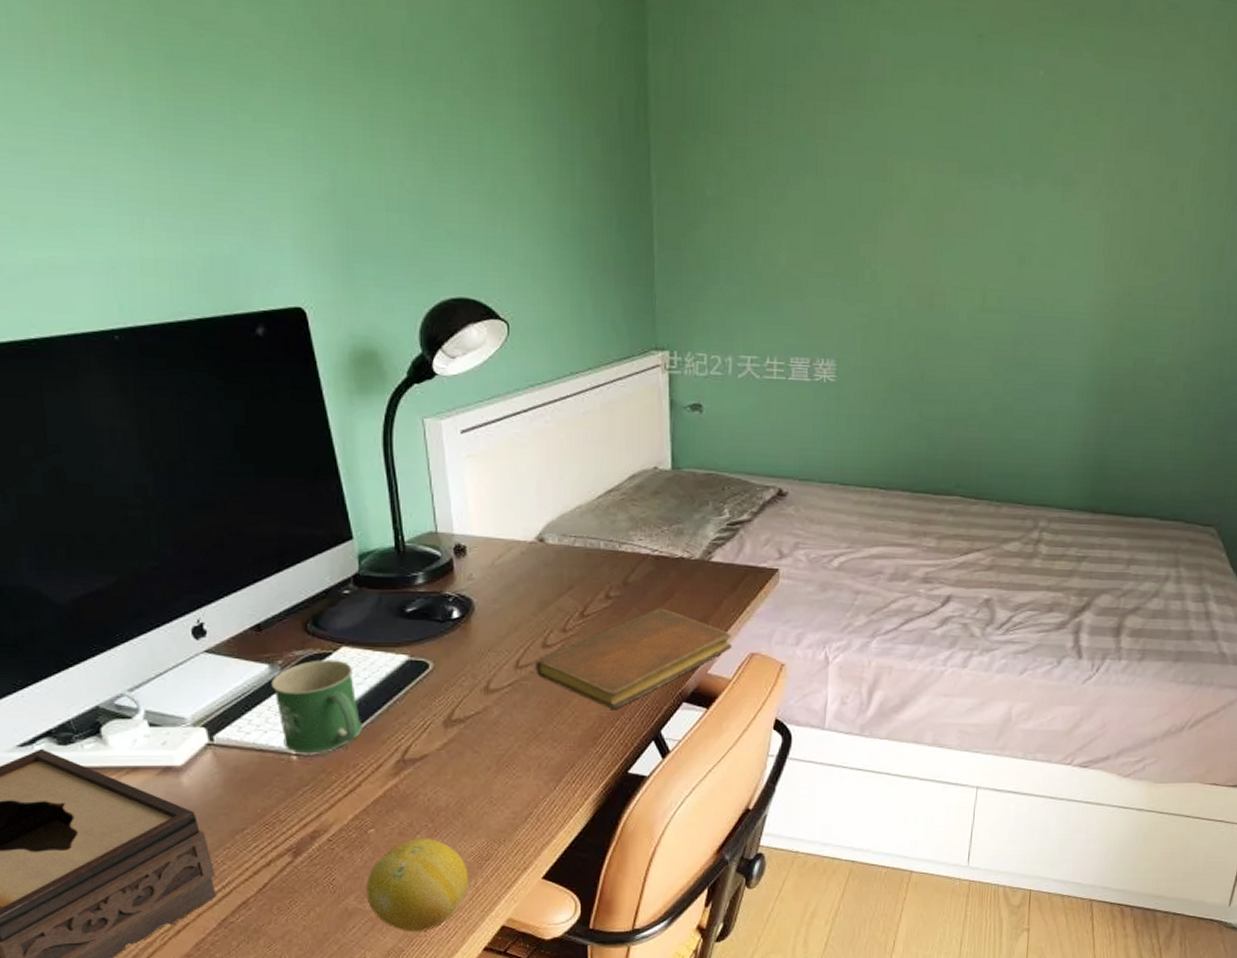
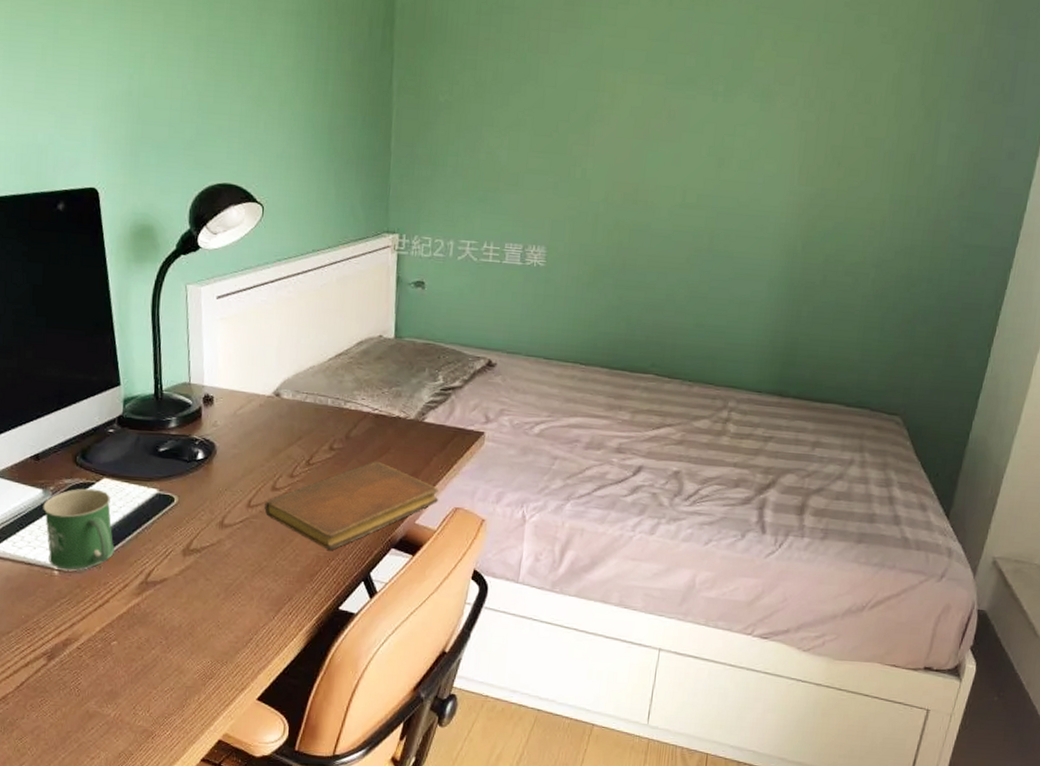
fruit: present [366,839,469,933] -> none [105,653,194,739]

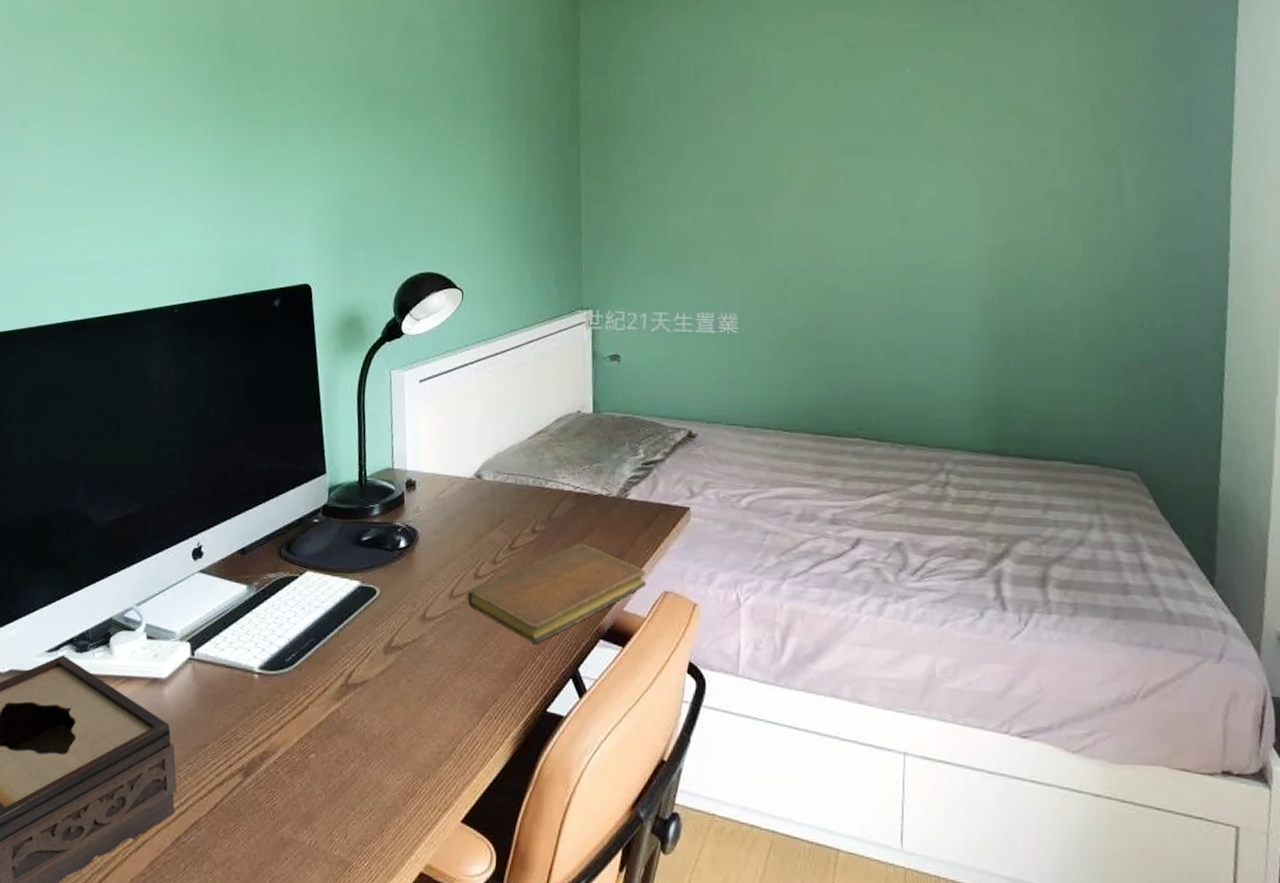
mug: present [43,488,114,570] -> none [246,582,316,673]

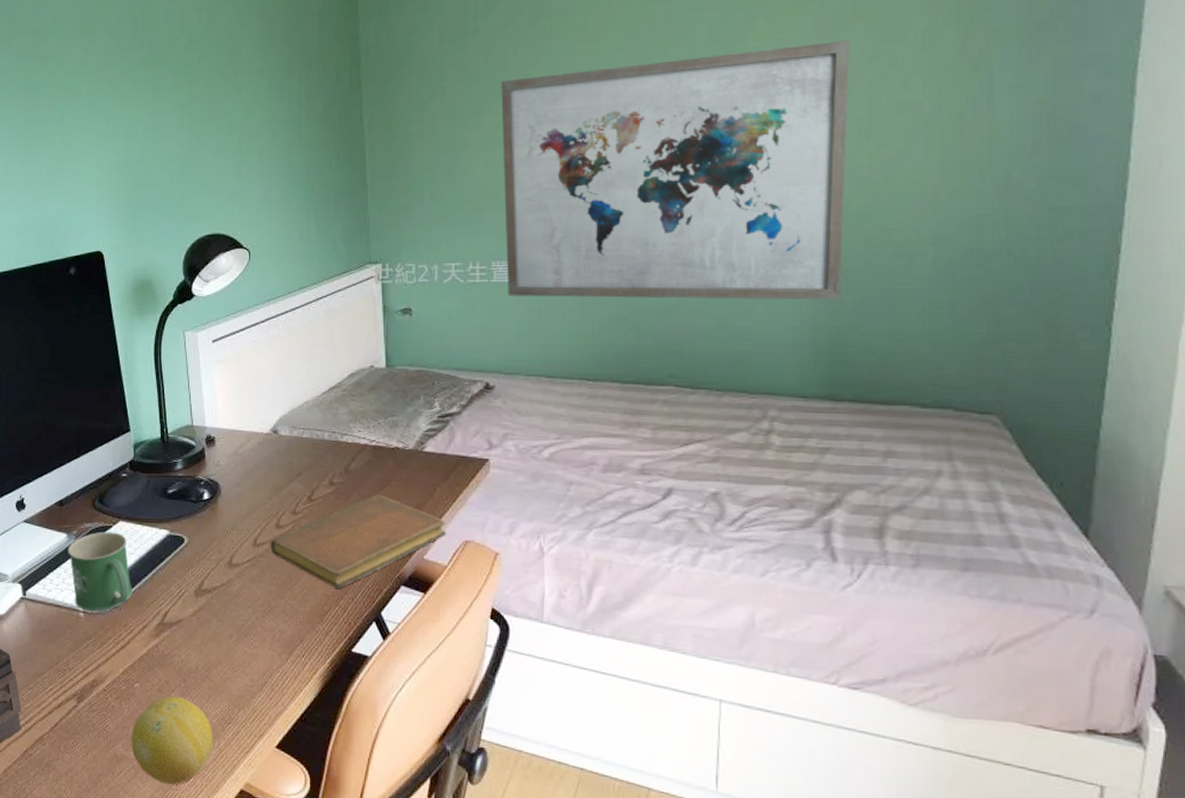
mug: none [246,582,316,673] -> present [68,531,132,612]
fruit: none [301,767,394,872] -> present [131,696,213,785]
wall art: none [709,131,1008,362] -> present [501,40,850,300]

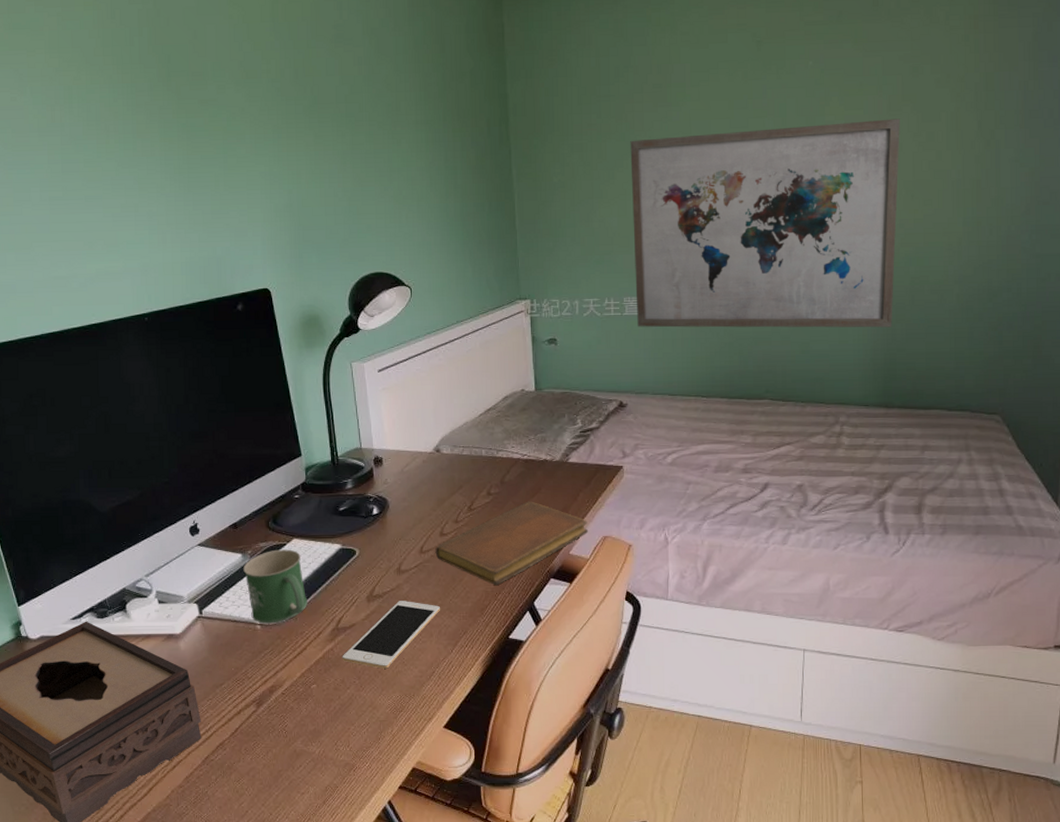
fruit: present [131,696,213,785] -> none [309,693,387,772]
cell phone: none [167,598,274,673] -> present [342,601,440,669]

